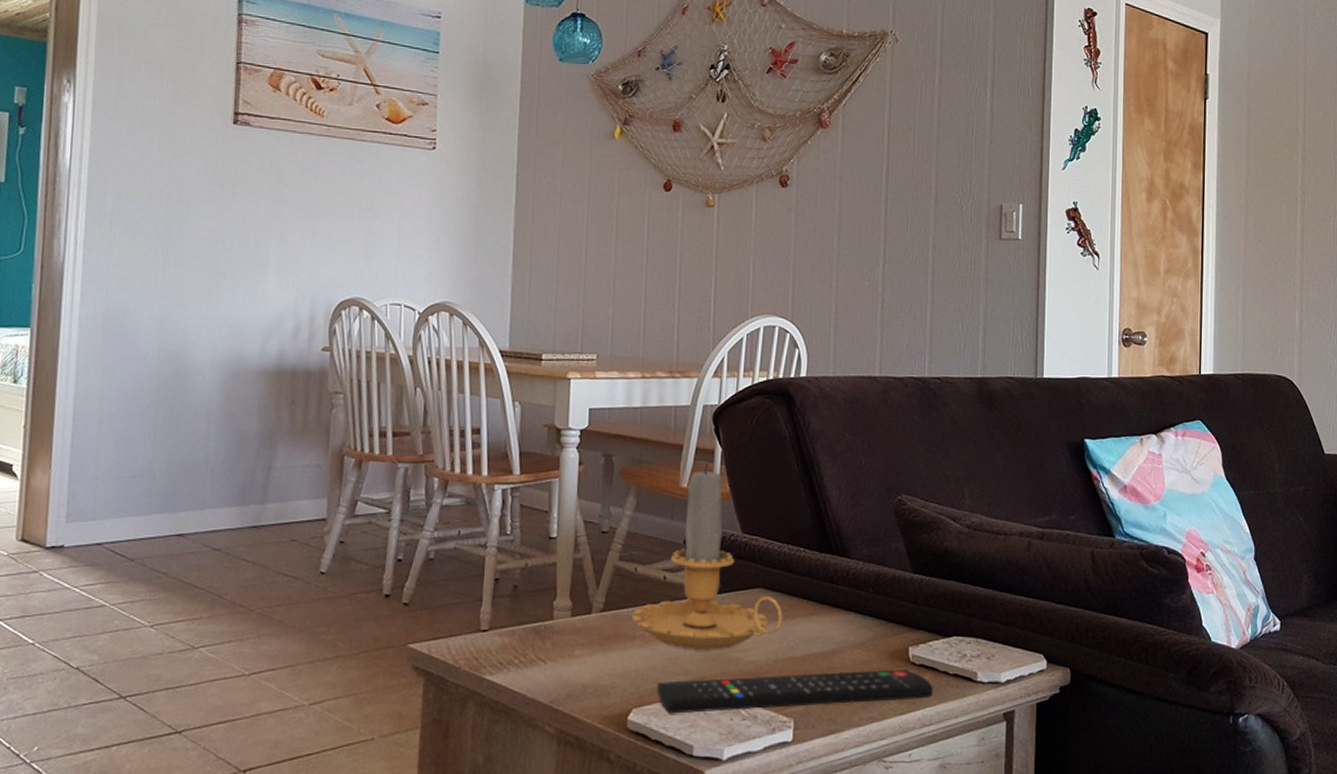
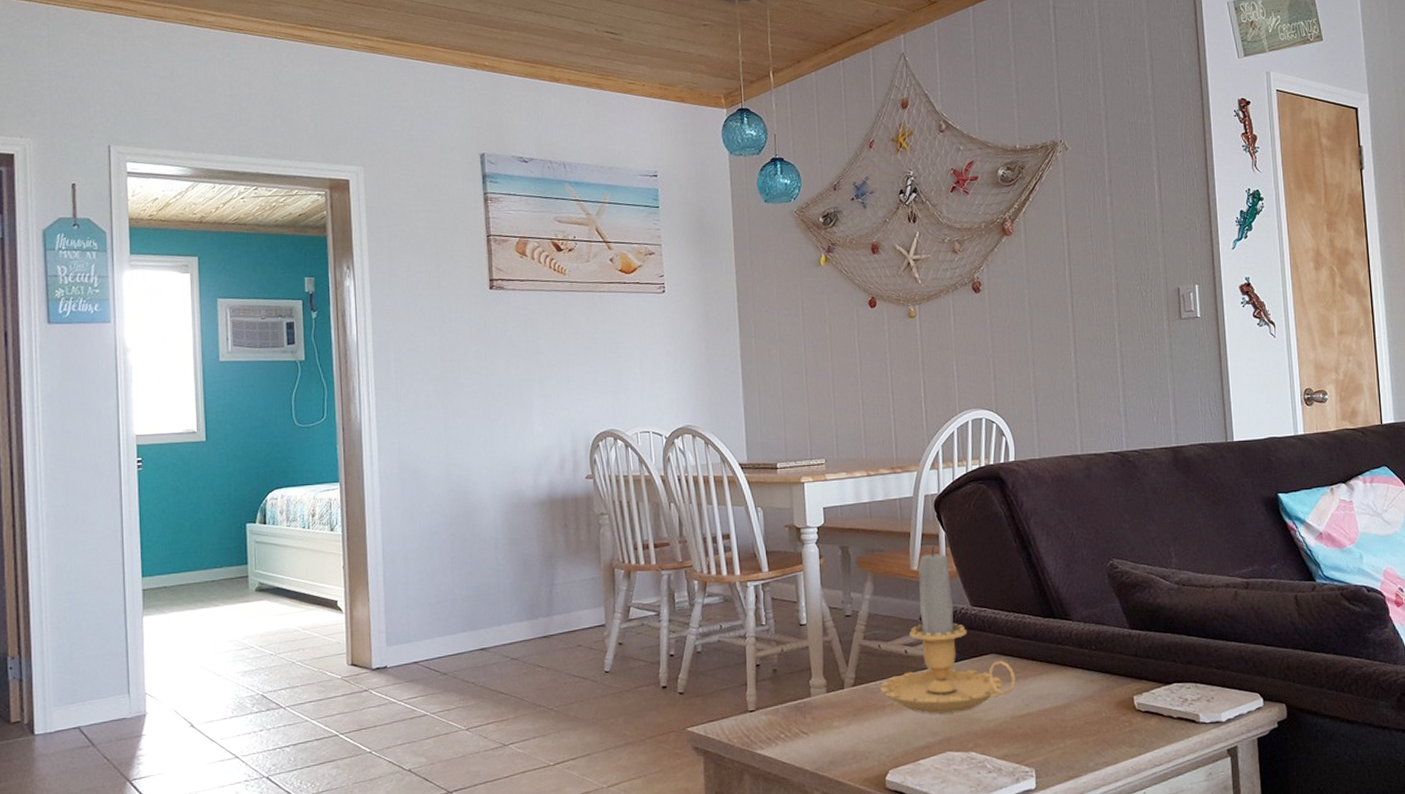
remote control: present [656,669,933,714] -> none [909,716,1160,772]

